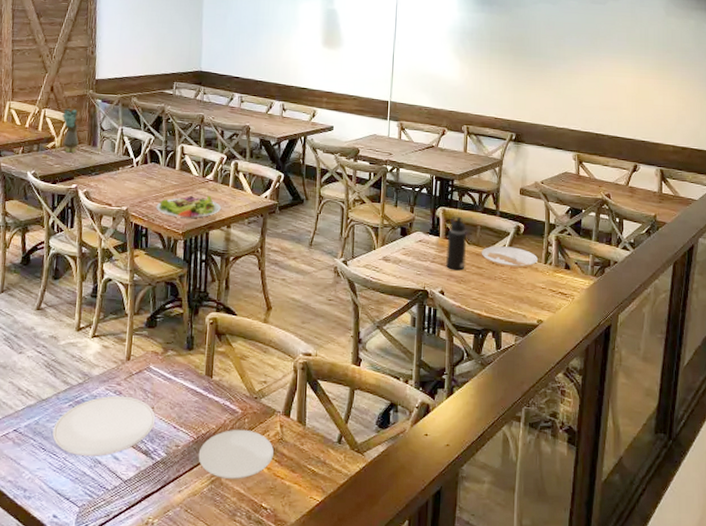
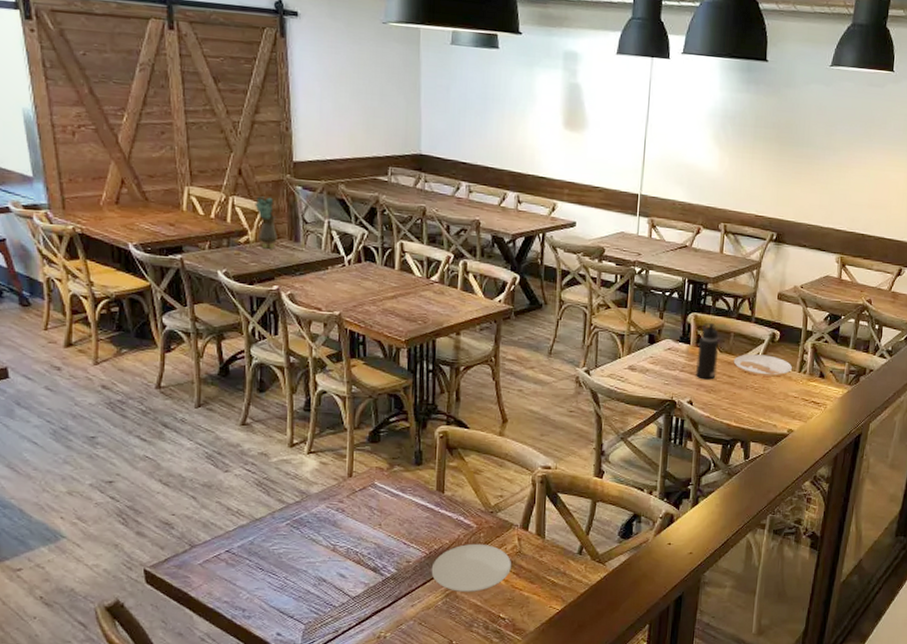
plate: present [52,395,156,457] -> none [270,513,384,576]
salad plate: present [156,196,221,219] -> none [373,299,449,325]

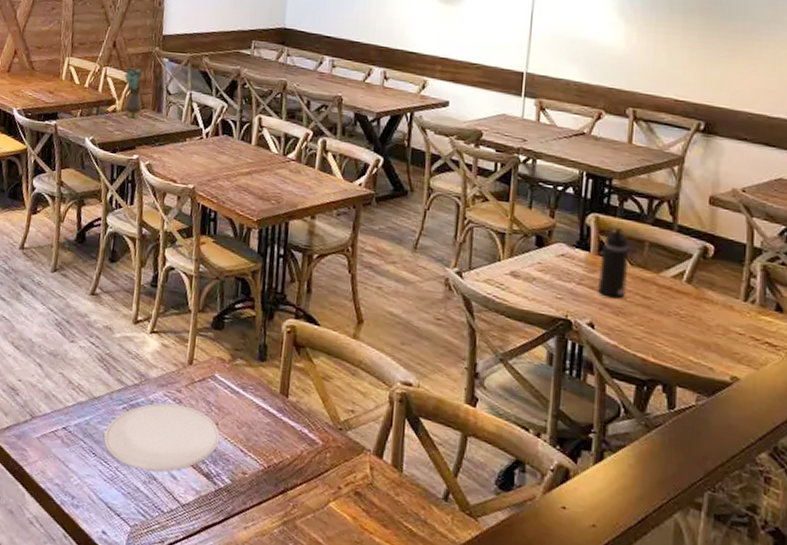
plate: none [270,513,384,576] -> present [104,403,220,473]
plate: present [431,543,511,593] -> none [268,463,361,526]
plate: present [733,354,792,377] -> none [649,270,733,304]

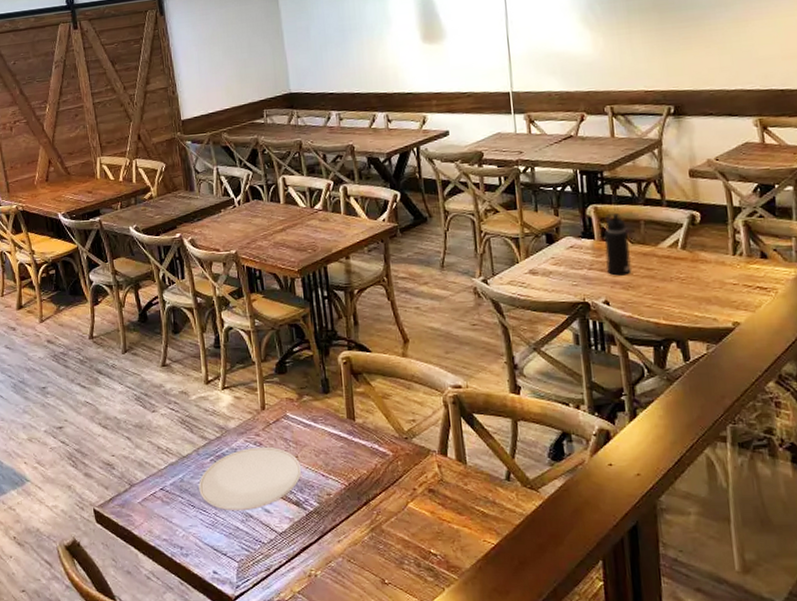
vase: present [124,66,143,119] -> none [154,153,176,202]

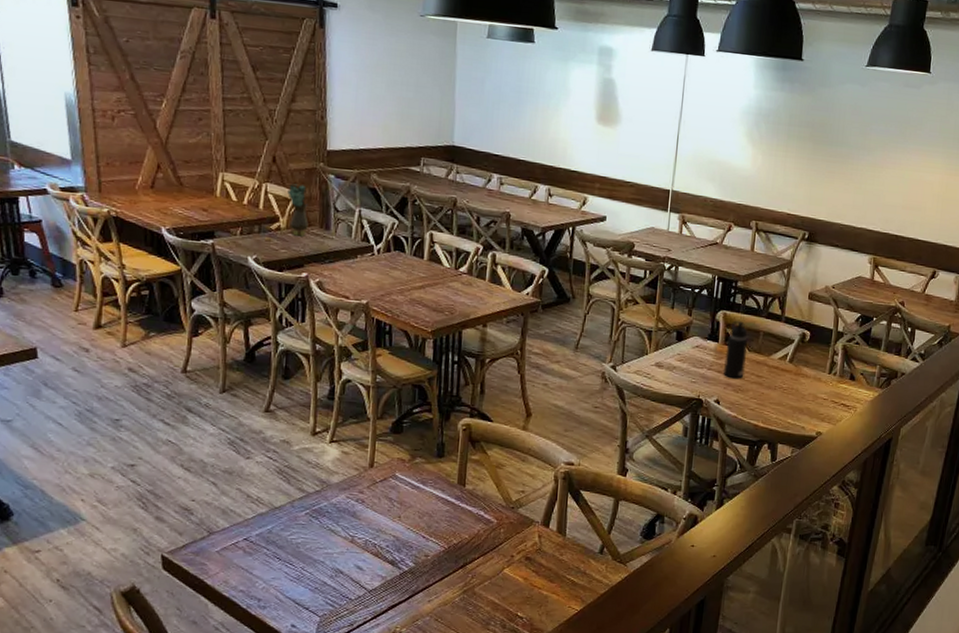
vase: none [154,153,176,202] -> present [287,182,309,237]
plate: present [199,446,302,511] -> none [288,504,403,567]

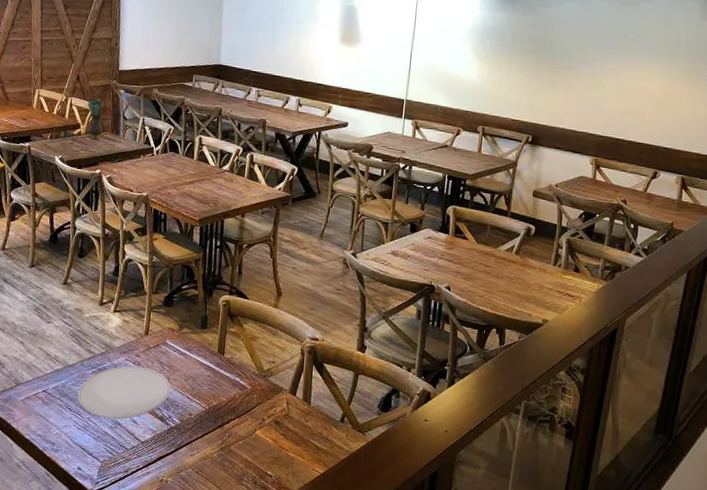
plate: none [288,504,403,567] -> present [77,365,171,420]
water bottle: present [723,320,748,379] -> none [453,215,477,268]

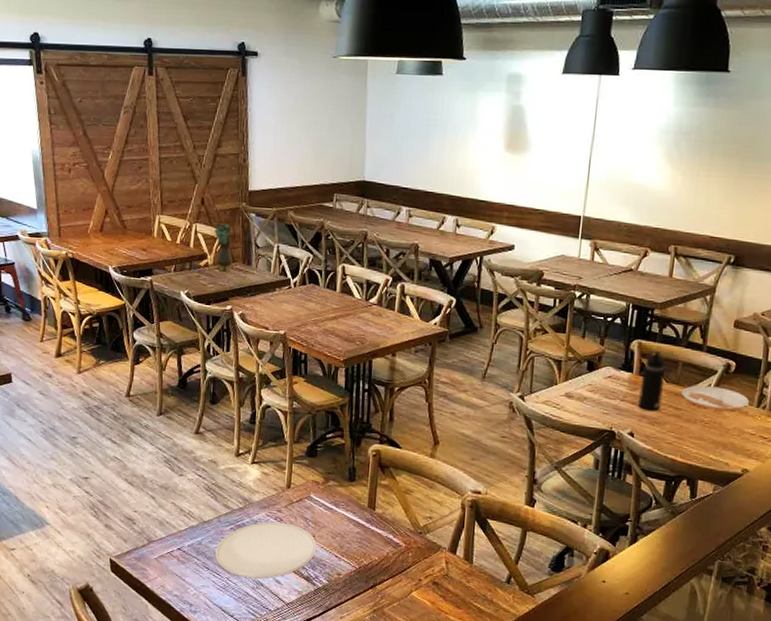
water bottle: none [453,215,477,268] -> present [637,350,666,412]
plate: none [489,246,547,269] -> present [681,385,749,411]

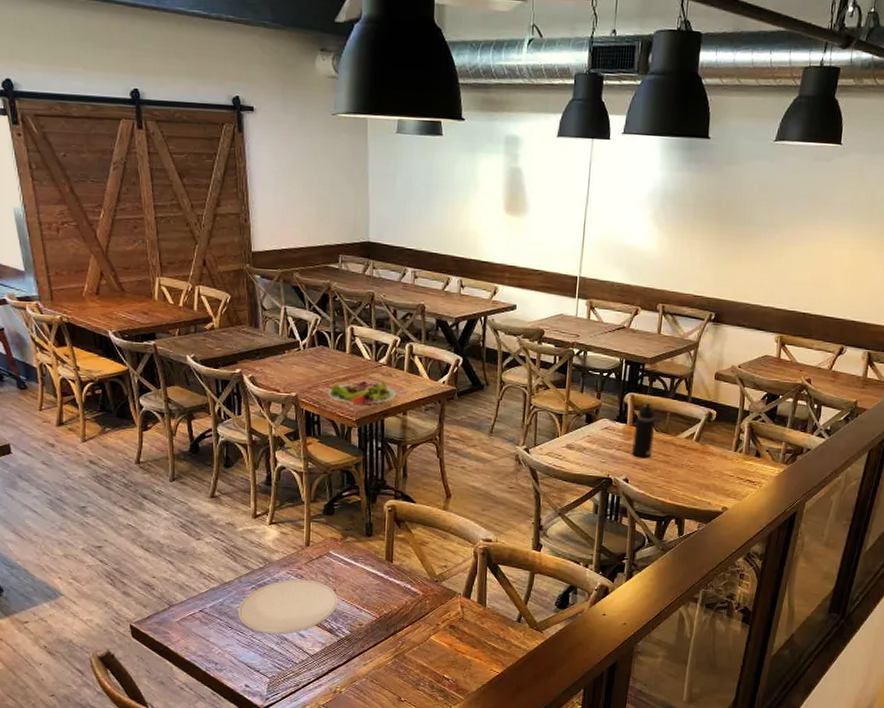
vase: present [214,222,233,272] -> none [218,284,239,335]
salad plate: none [315,320,386,346] -> present [327,381,396,406]
plate: present [681,385,749,411] -> none [669,433,728,456]

